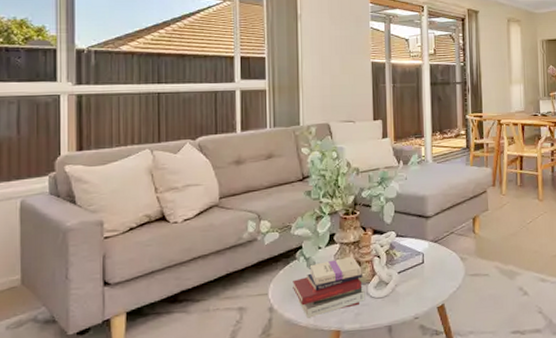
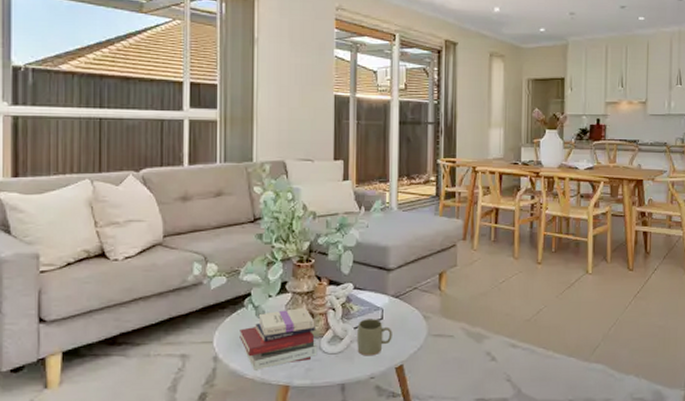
mug: none [400,263,433,298] -> present [356,319,392,356]

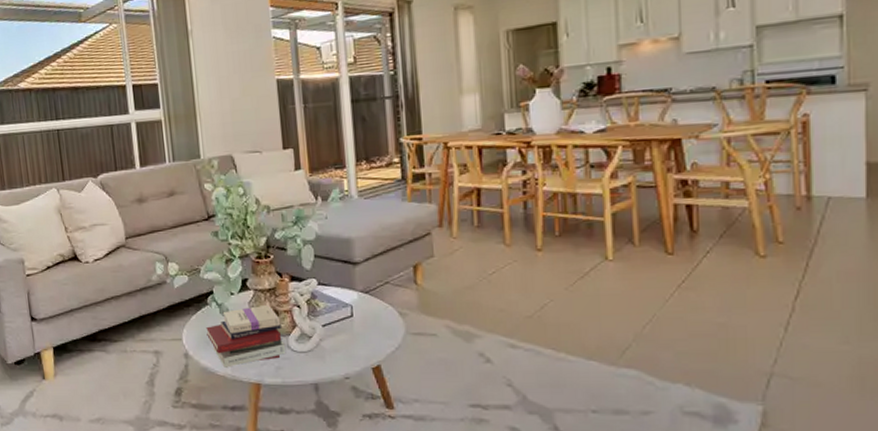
mug: present [356,319,392,356] -> none [325,316,366,355]

